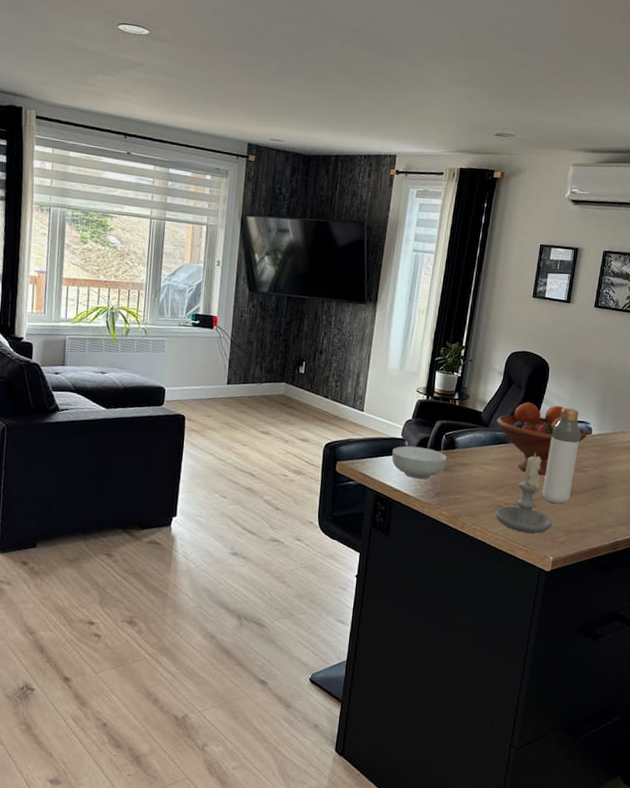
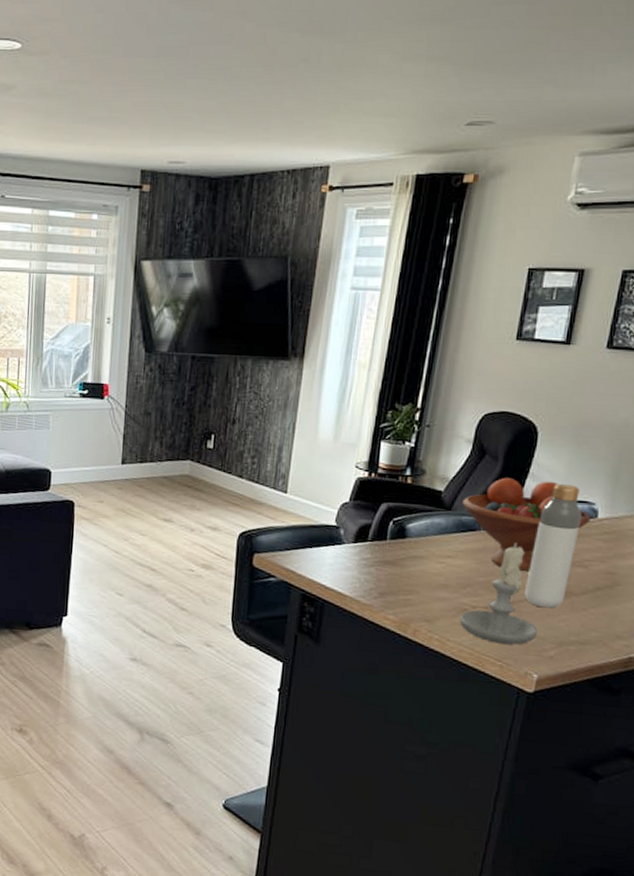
cereal bowl: present [392,446,447,479] -> none [323,534,395,576]

